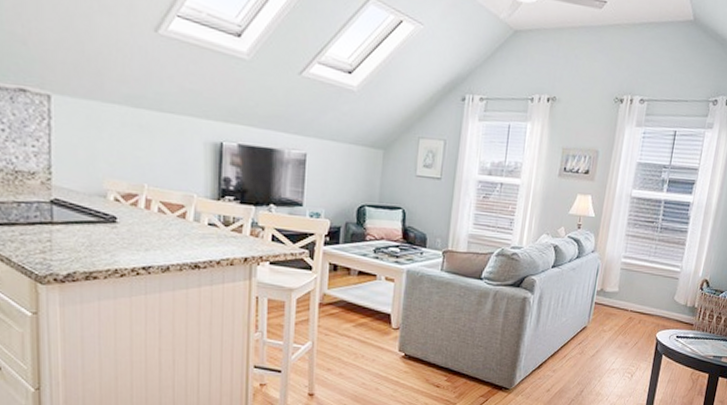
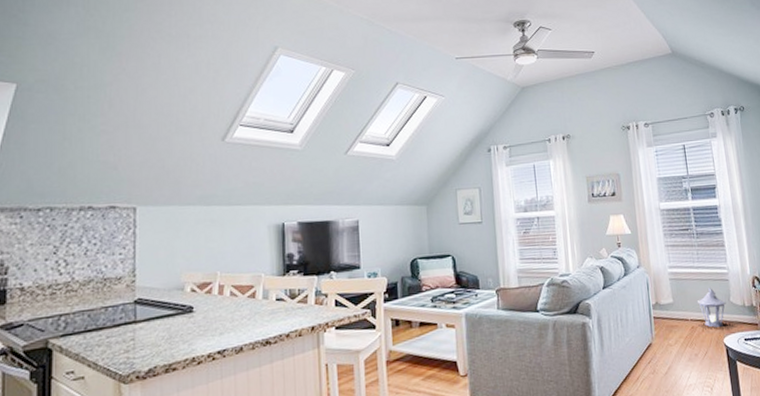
lantern: none [641,282,670,322] -> present [696,287,726,328]

